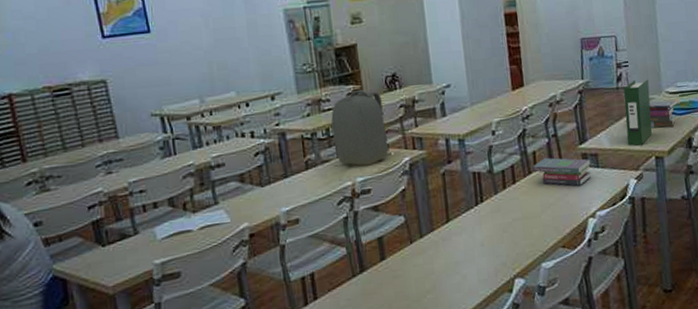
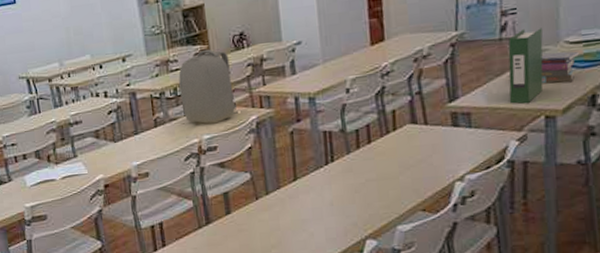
books: present [532,158,591,186] -> none [390,117,461,147]

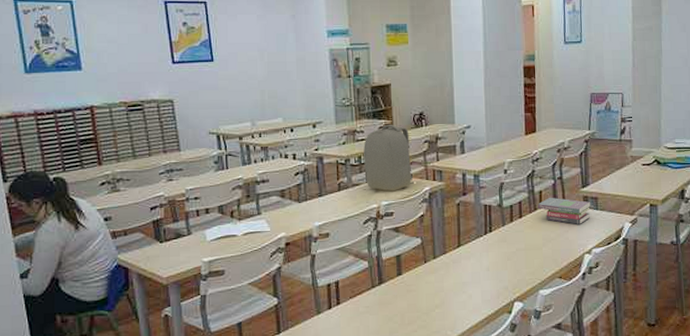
books: none [390,117,461,147] -> present [537,198,590,225]
binder: present [508,28,544,104] -> none [625,133,650,194]
books: present [540,51,580,84] -> none [647,154,674,179]

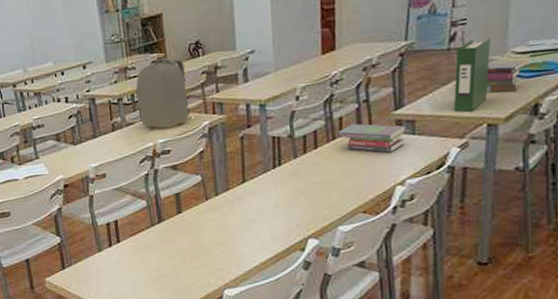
binder: none [625,133,650,194] -> present [453,38,490,113]
books: none [647,154,674,179] -> present [486,61,526,93]

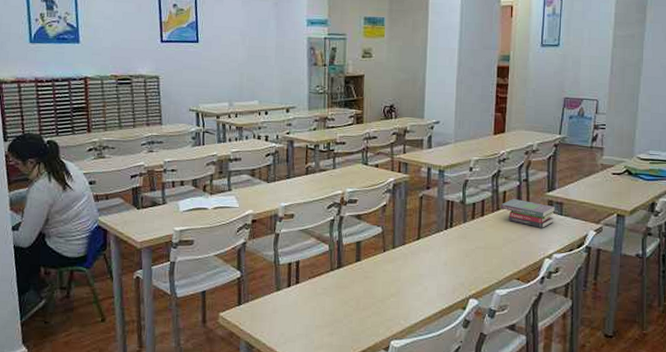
backpack: present [136,57,192,128] -> none [332,114,379,179]
binder: present [453,38,490,113] -> none [592,142,622,203]
books: present [486,61,526,93] -> none [617,164,647,191]

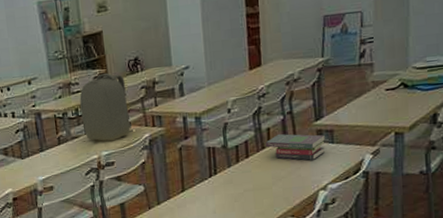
backpack: none [332,114,379,179] -> present [79,73,133,141]

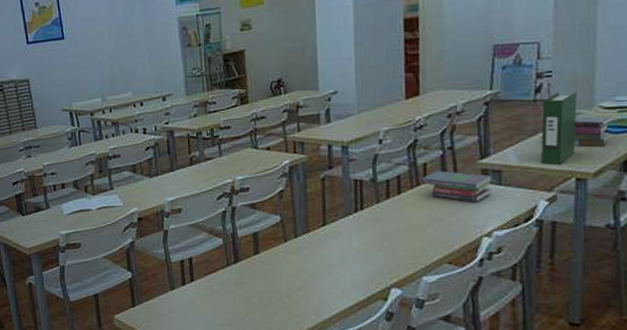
backpack: present [79,73,133,141] -> none [216,93,272,165]
binder: none [365,55,395,122] -> present [540,91,577,166]
books: none [392,75,425,105] -> present [573,116,614,147]

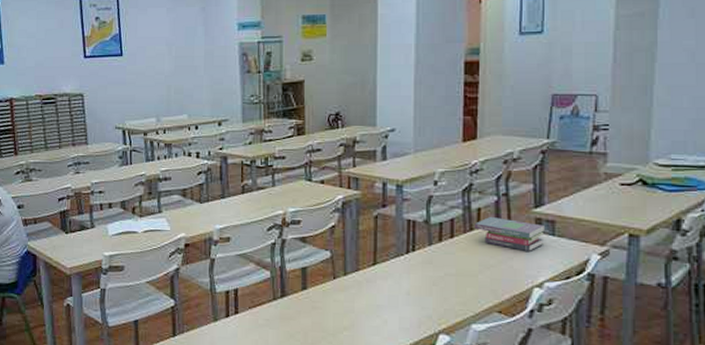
binder: present [540,91,577,166] -> none [594,145,632,220]
books: present [573,116,614,147] -> none [628,172,668,205]

